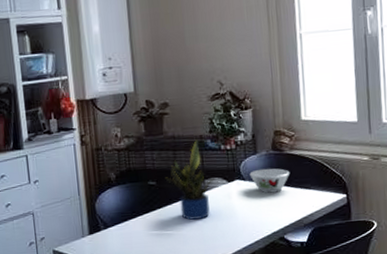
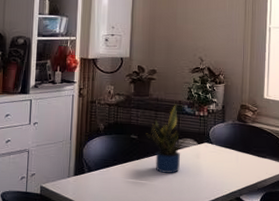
bowl: present [249,168,290,193] -> none [217,135,251,158]

